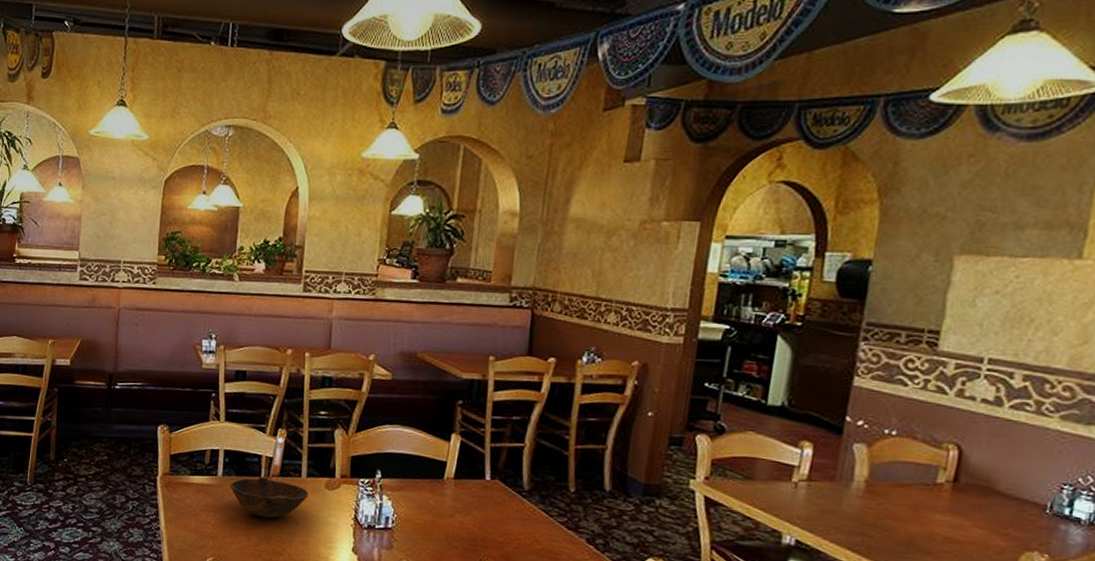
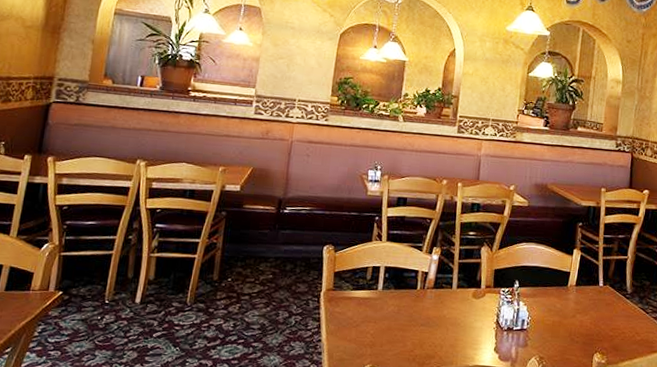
bowl: present [230,477,309,518] -> none [389,289,458,326]

